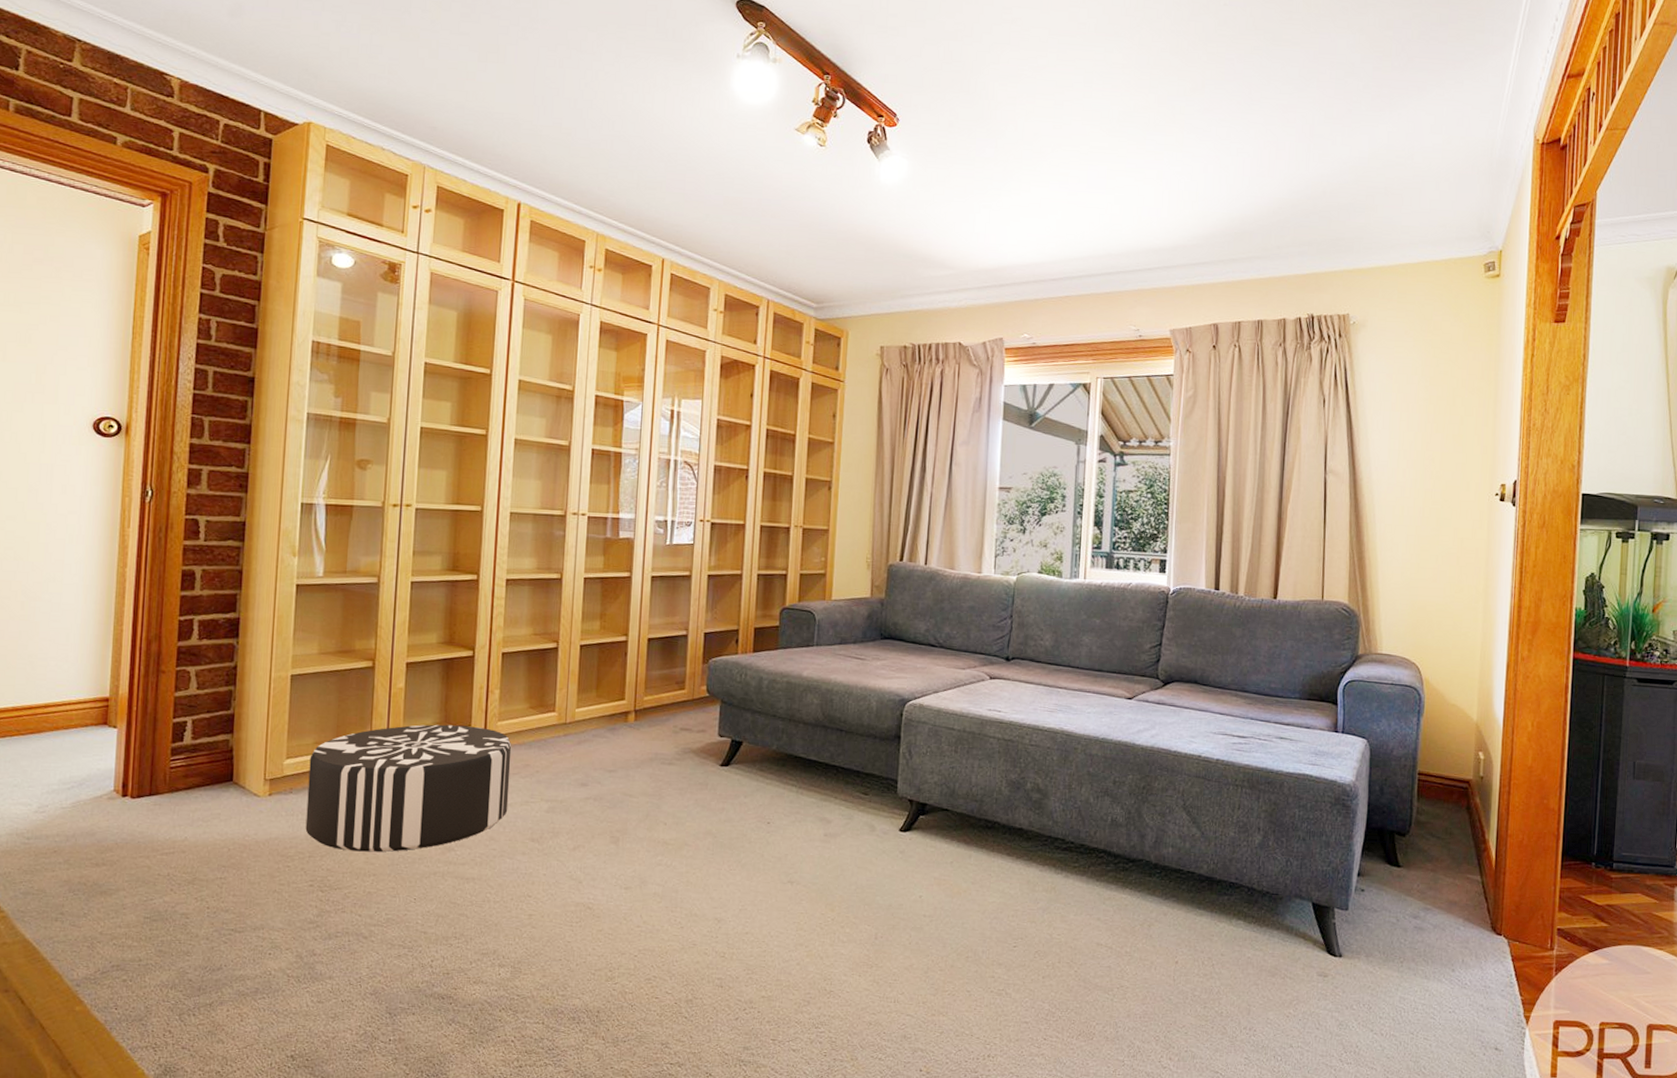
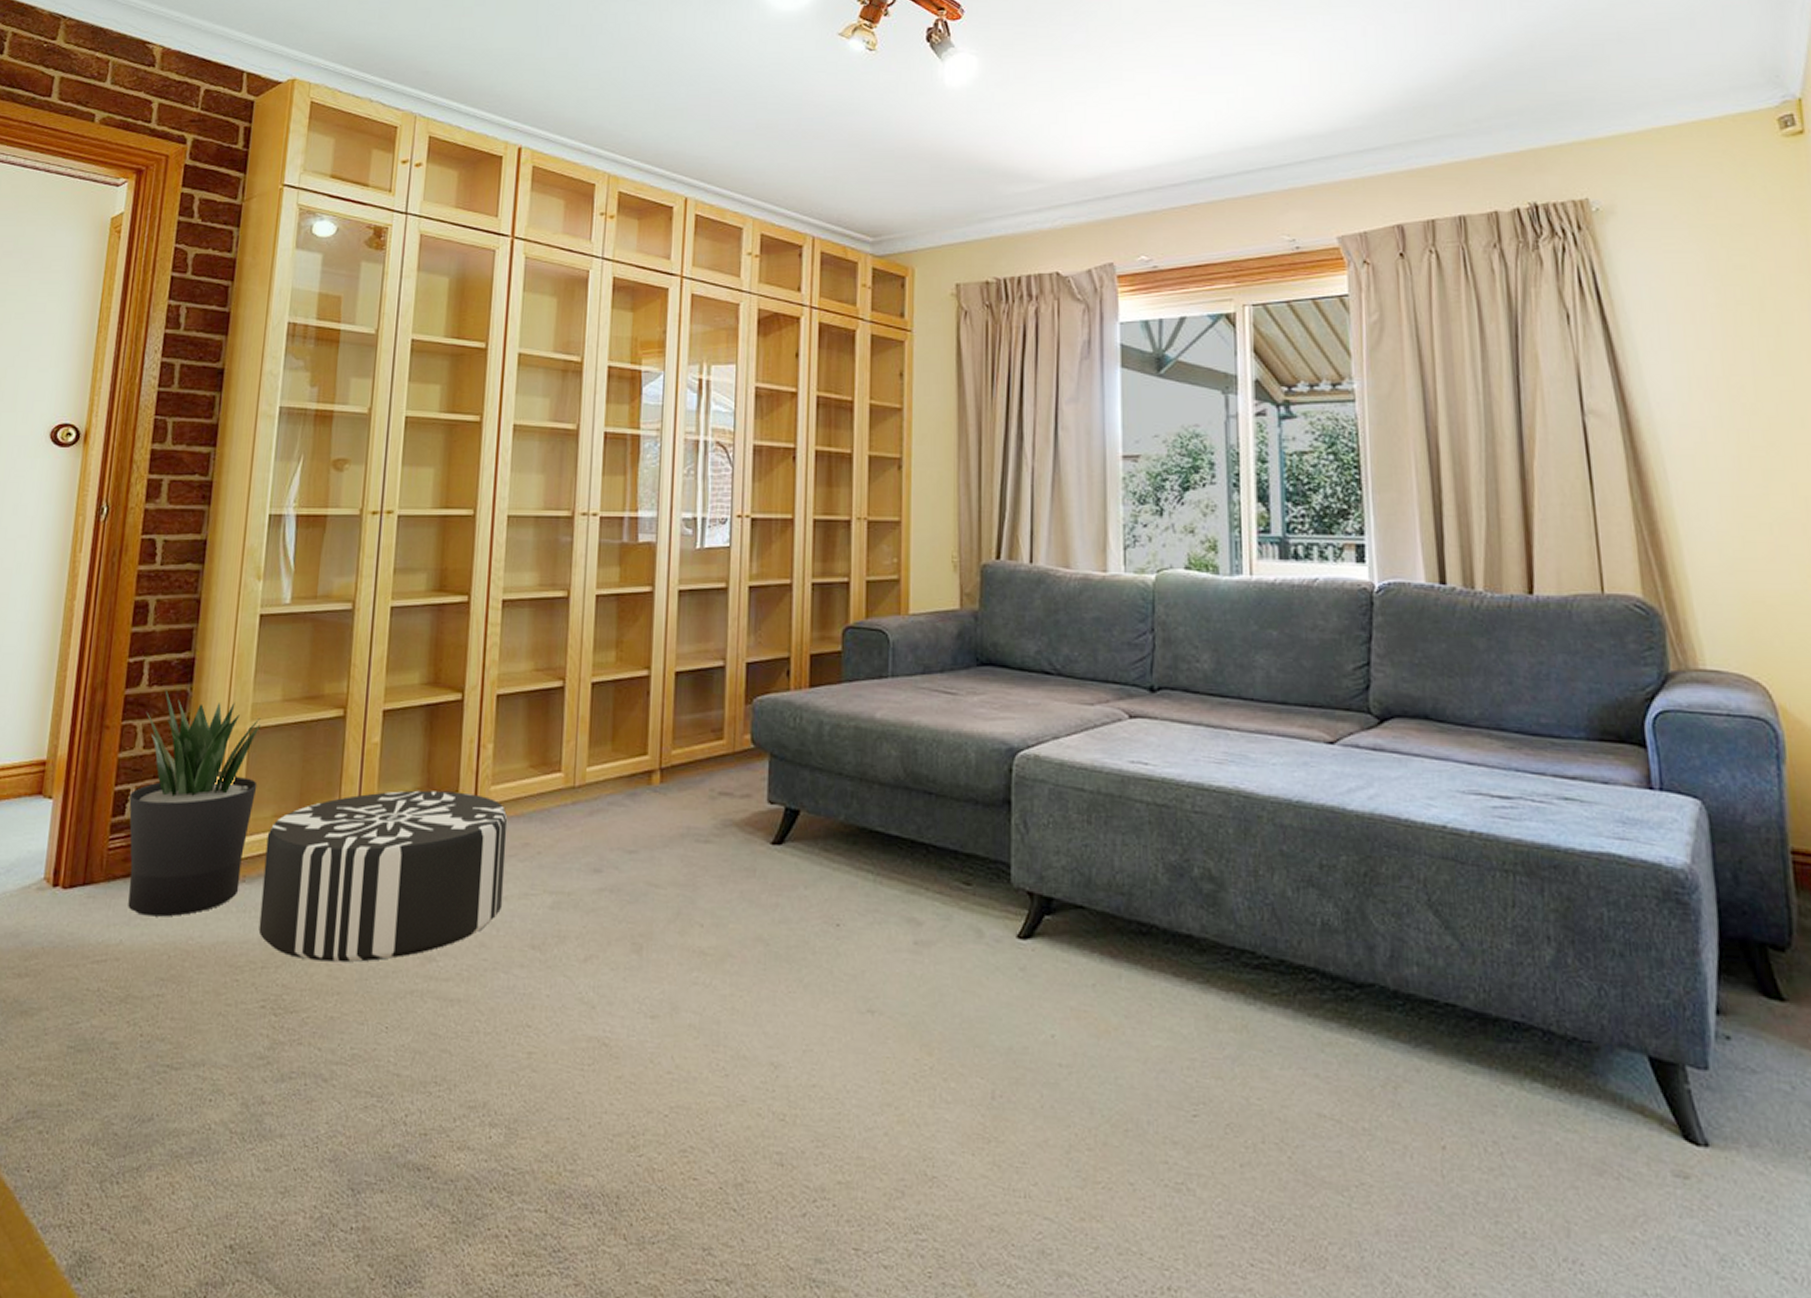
planter: none [187,642,300,820] -> present [128,688,261,917]

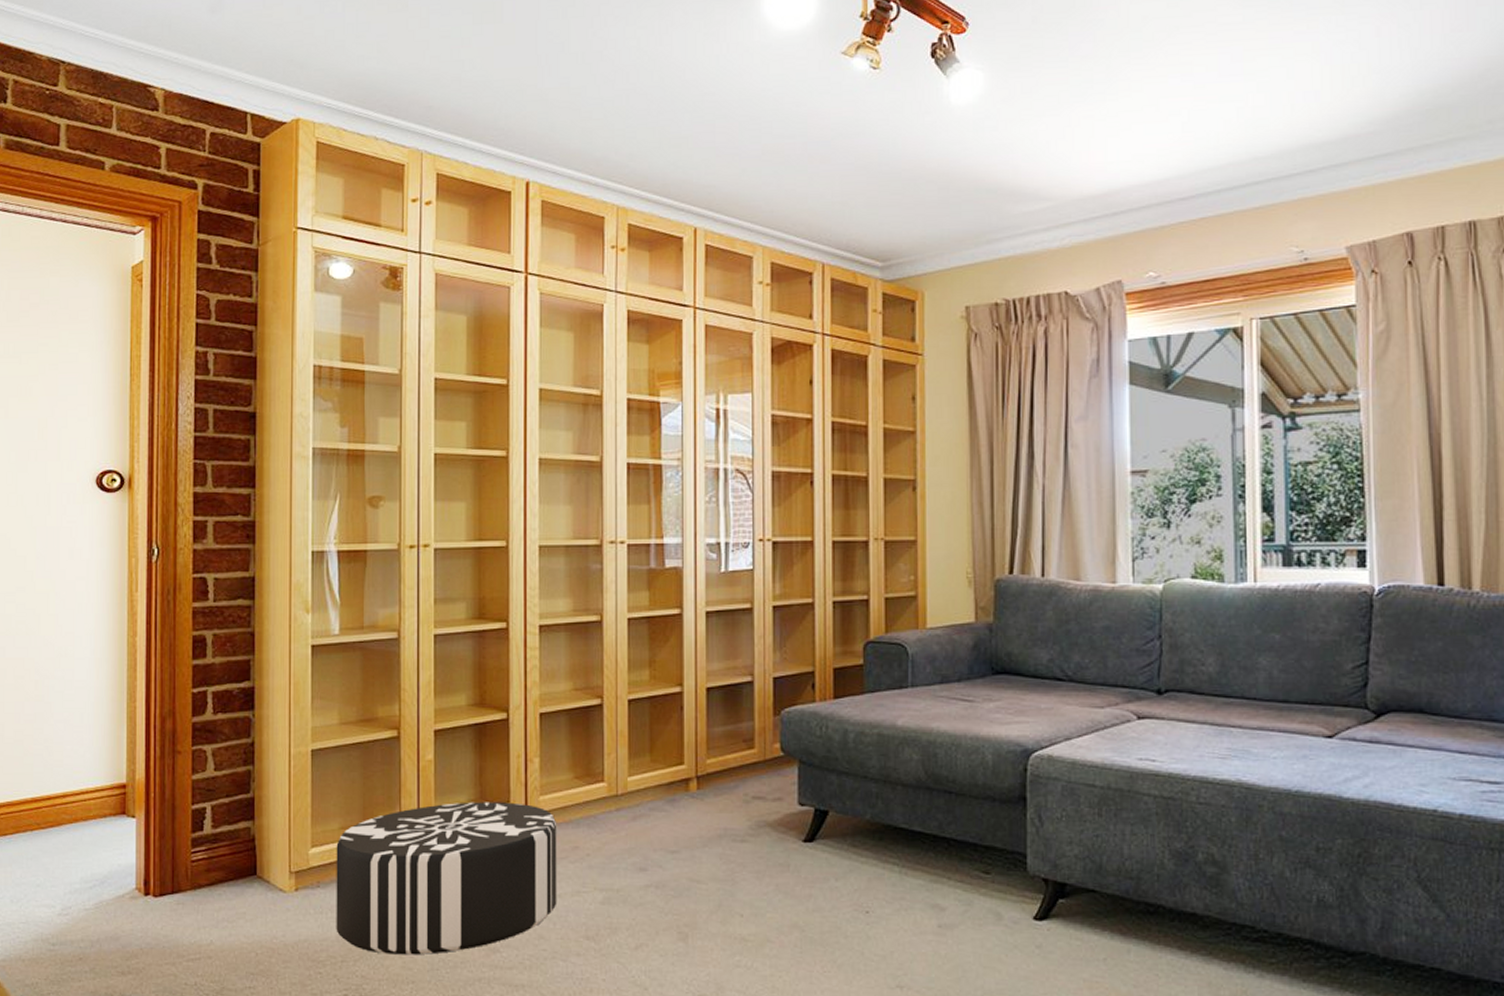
planter: present [128,688,261,917] -> none [206,716,323,920]

